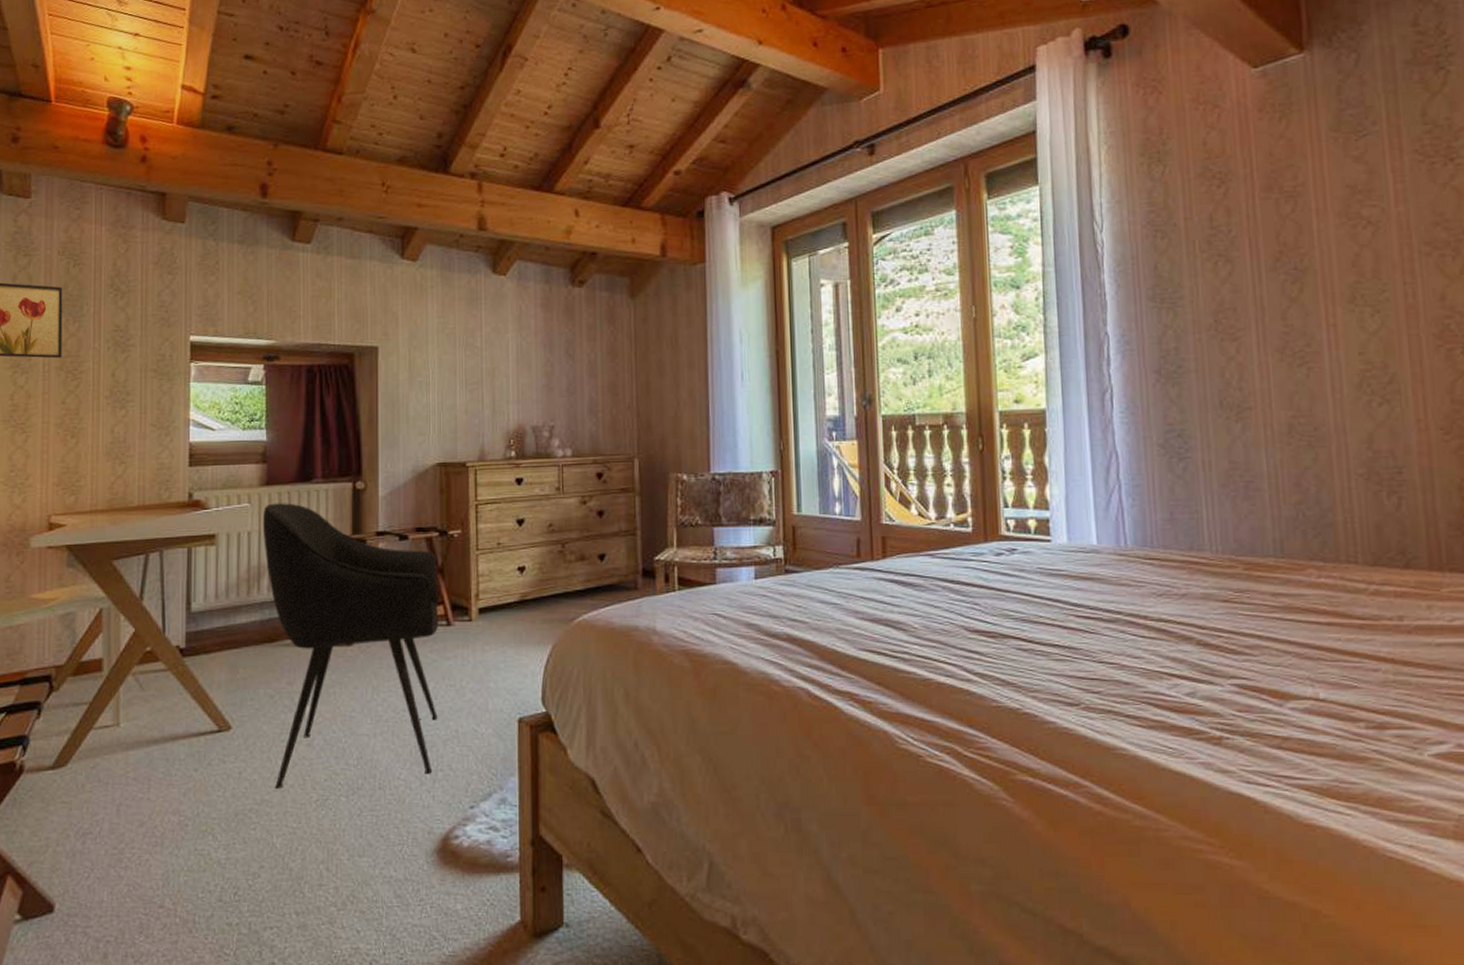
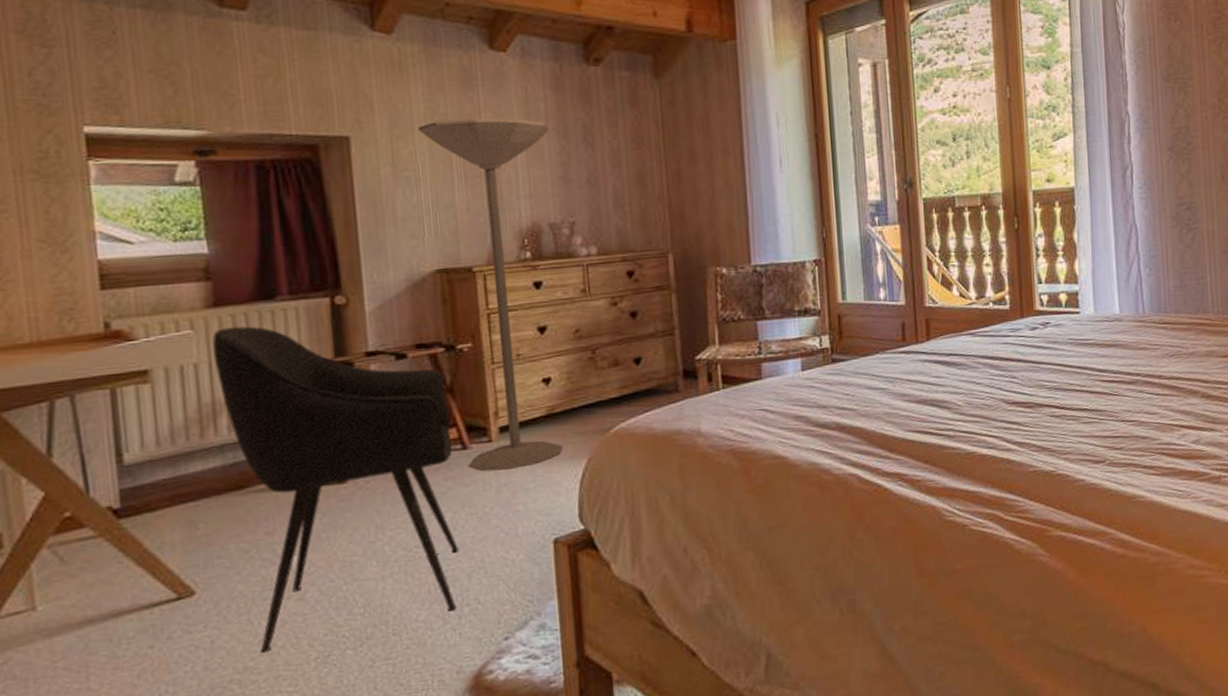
floor lamp: none [431,332,538,648] -> present [417,118,563,472]

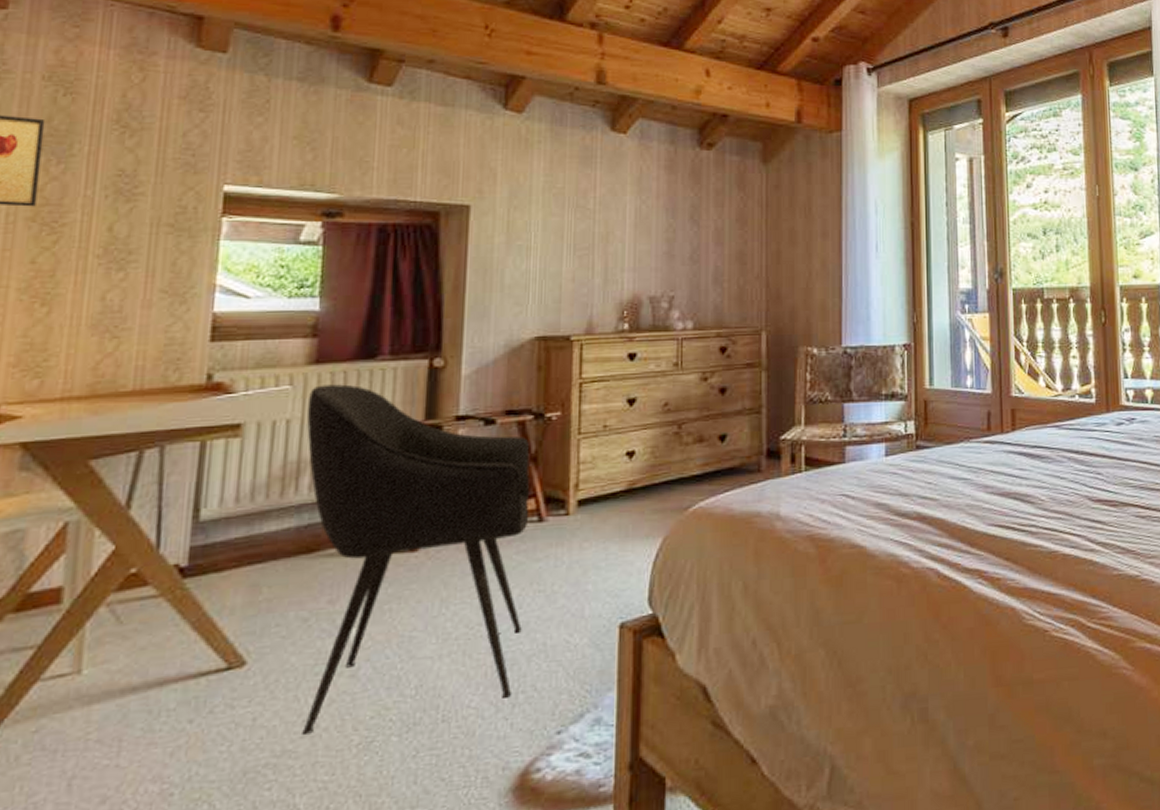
floor lamp: present [417,118,563,472] -> none [535,193,659,547]

